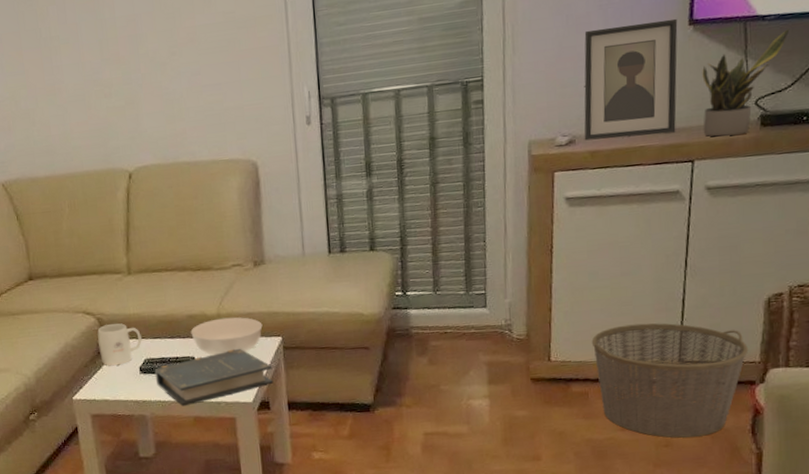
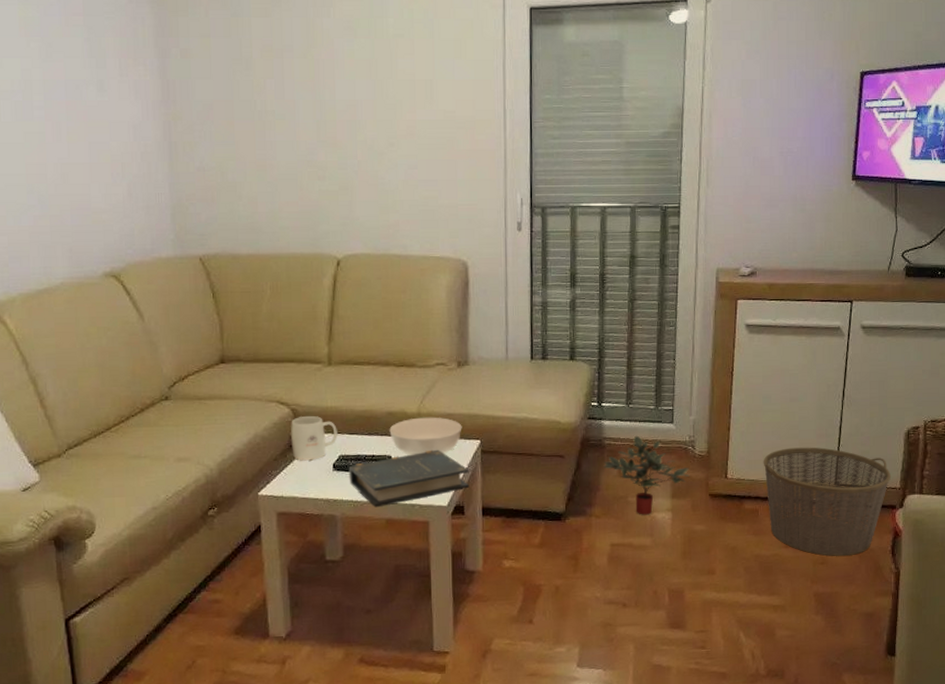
potted plant: none [412,322,507,403] -> present [603,435,689,515]
picture frame: present [584,18,678,141] -> none [763,172,843,275]
potted plant: present [702,29,790,137] -> none [860,194,930,283]

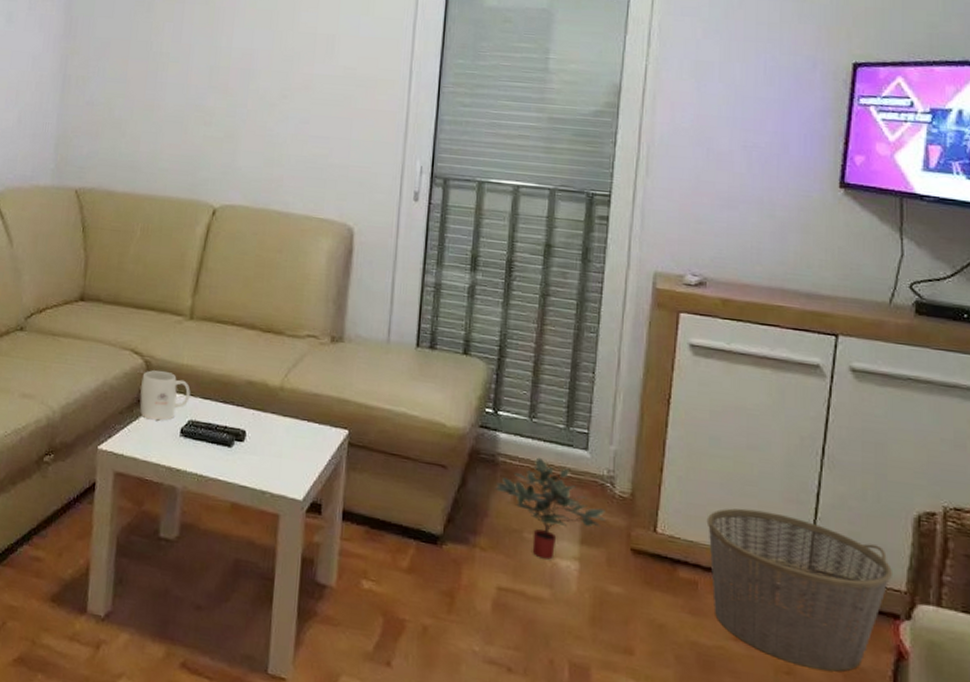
book: present [348,449,470,508] -> none [196,431,332,487]
bowl: present [389,417,462,457] -> none [246,392,329,439]

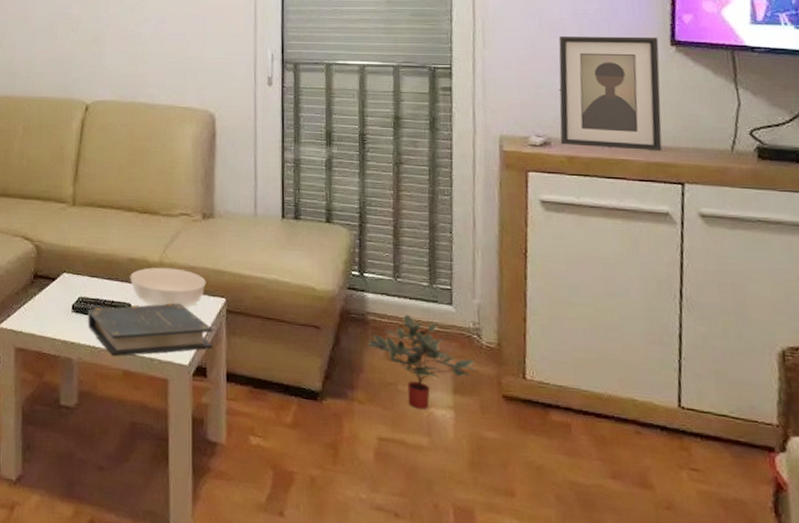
mug: present [139,370,191,421] -> none [33,253,78,299]
book: none [196,431,332,487] -> present [87,302,213,357]
bowl: none [246,392,329,439] -> present [130,267,206,309]
basket: present [706,508,892,672] -> none [573,352,762,505]
picture frame: none [716,168,827,299] -> present [558,35,662,151]

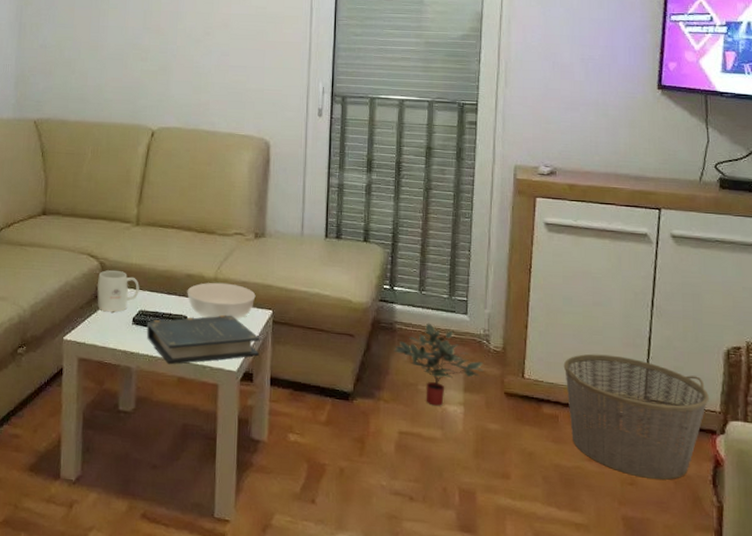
mug: none [33,253,78,299] -> present [97,270,139,313]
picture frame: present [558,35,662,151] -> none [564,78,648,180]
basket: none [573,352,762,505] -> present [563,354,709,480]

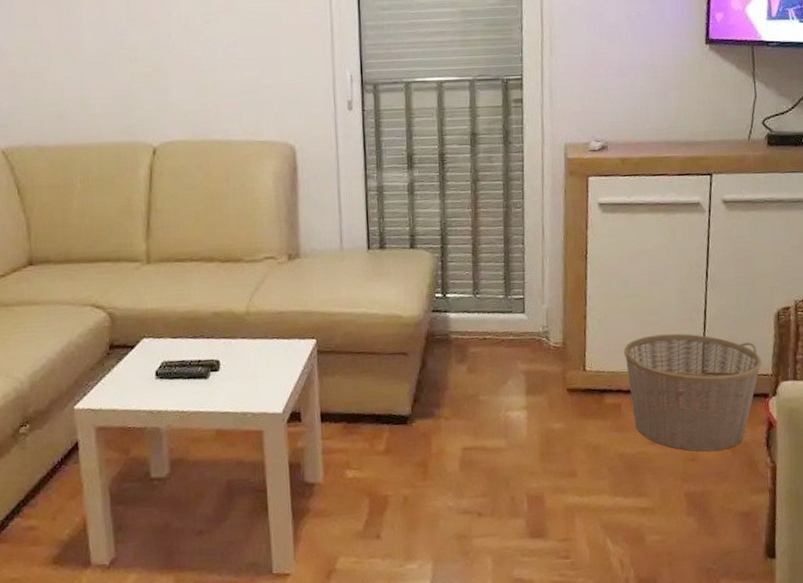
mug: present [97,270,139,313] -> none [108,319,160,370]
book: present [146,314,260,365] -> none [173,351,306,418]
bowl: present [187,282,256,320] -> none [216,315,296,360]
potted plant: present [394,323,483,406] -> none [451,328,544,415]

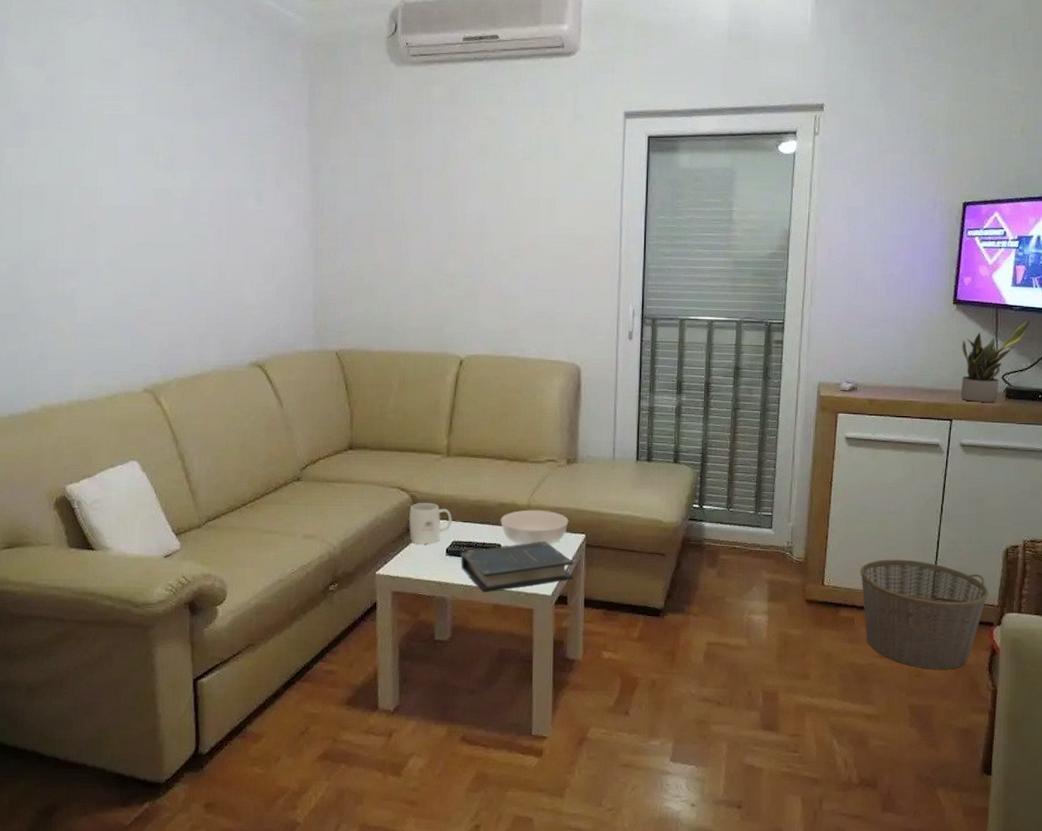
mug: none [108,319,160,370] -> present [409,502,452,545]
book: none [173,351,306,418] -> present [460,541,574,593]
bowl: none [216,315,296,360] -> present [500,509,569,546]
potted plant: none [717,56,789,153] -> present [960,320,1031,403]

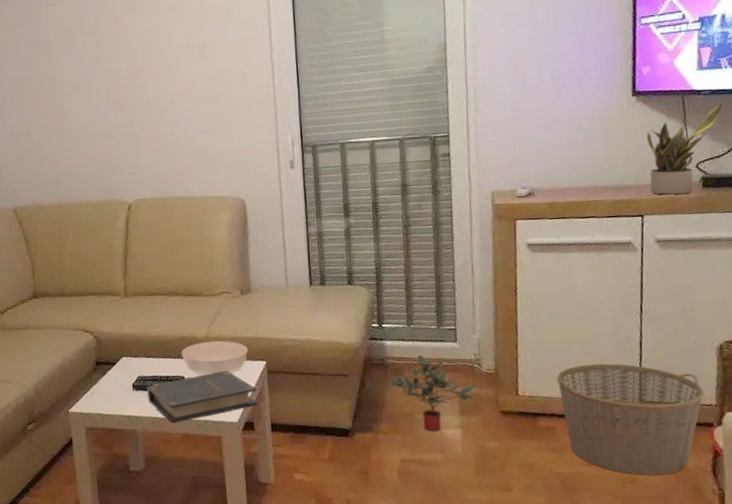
mug: present [409,502,452,545] -> none [94,341,136,382]
potted plant: none [702,538,786,616] -> present [388,354,478,432]

